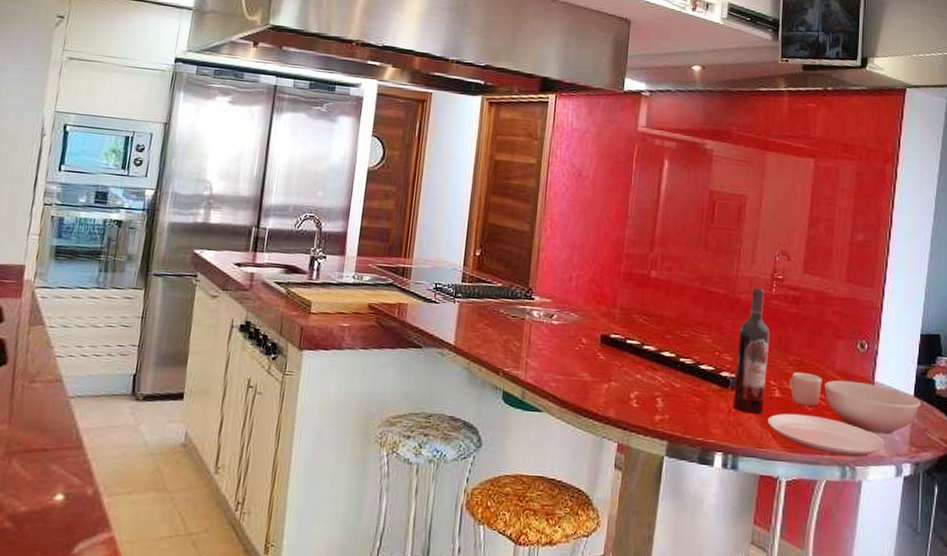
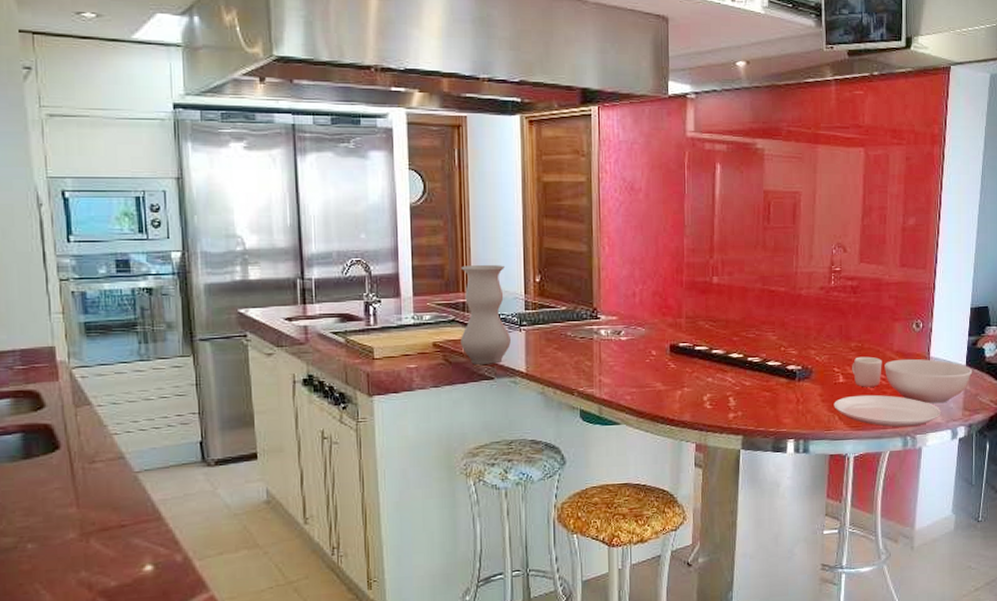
vase: none [395,232,448,333] -> present [461,264,511,365]
wine bottle: present [732,287,770,414] -> none [800,281,832,401]

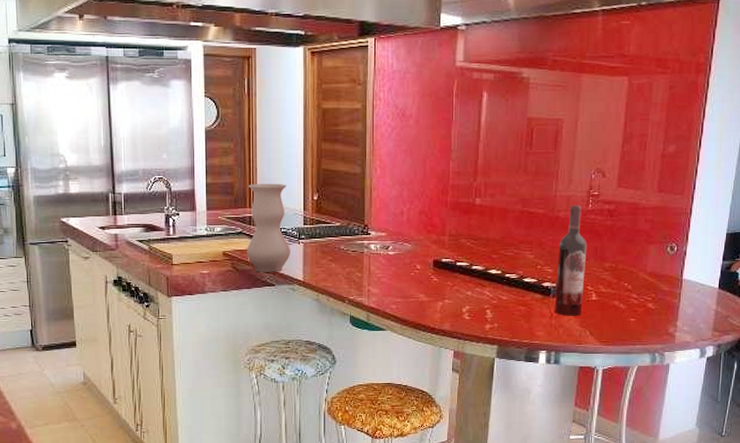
wine bottle: none [800,281,832,401] -> present [554,205,587,316]
plate: present [834,394,941,427] -> none [585,312,690,344]
cup: present [852,356,882,387] -> none [605,276,635,305]
bowl: present [885,358,973,404] -> none [637,280,725,324]

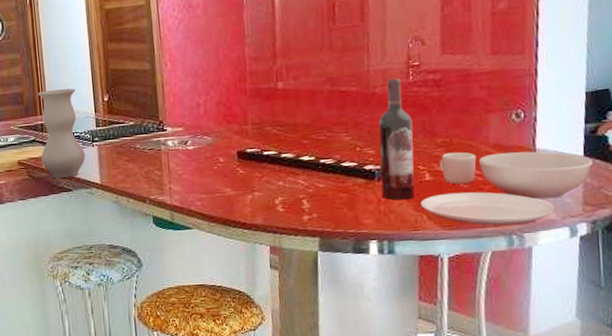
plate: none [585,312,690,344] -> present [420,192,554,226]
cup: none [605,276,635,305] -> present [439,151,477,185]
bowl: none [637,280,725,324] -> present [479,151,593,199]

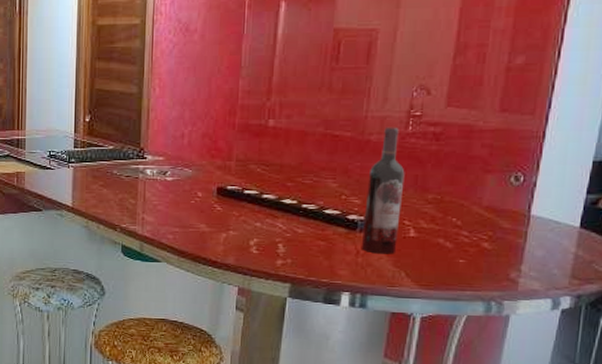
vase: present [38,88,85,179] -> none [14,104,59,197]
plate: present [420,192,554,226] -> none [400,251,539,291]
cup: present [439,151,477,185] -> none [426,210,466,244]
bowl: present [479,151,593,199] -> none [468,215,589,268]

